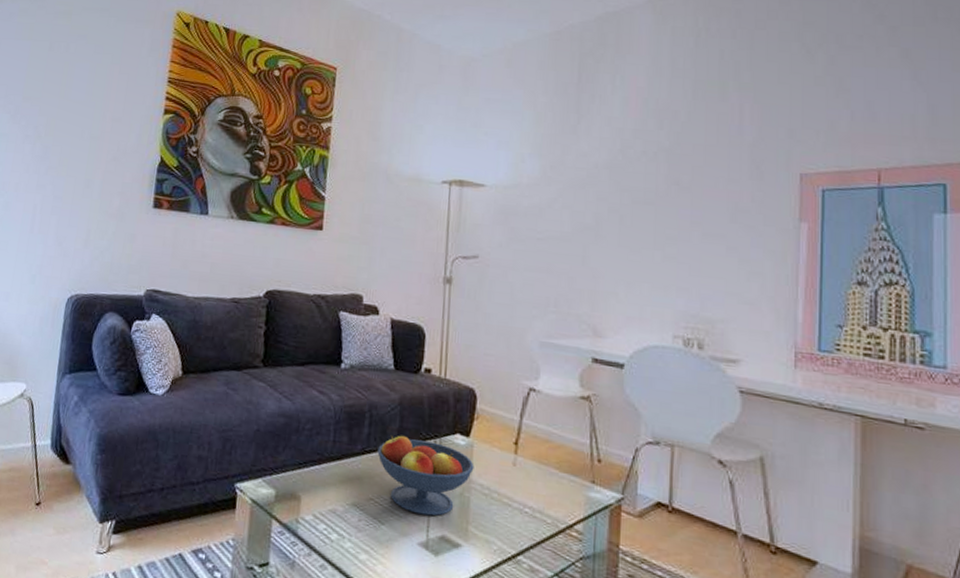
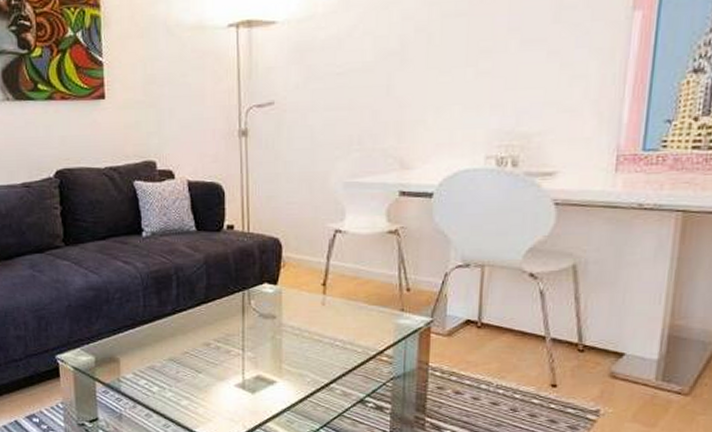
fruit bowl: present [377,435,474,516] -> none [188,291,284,360]

